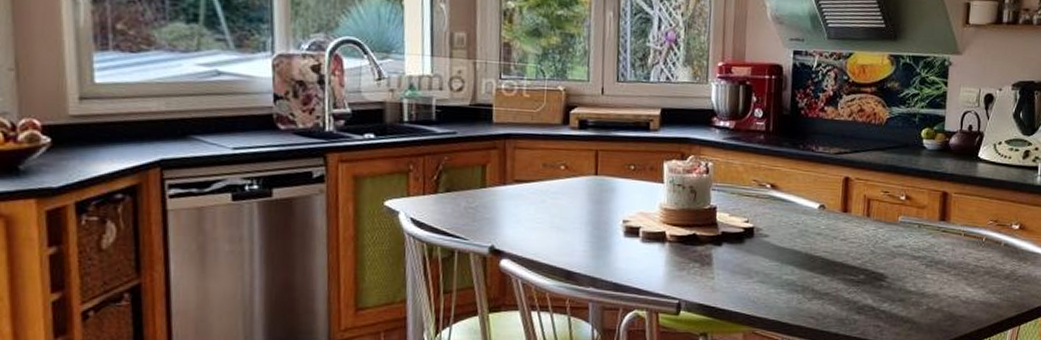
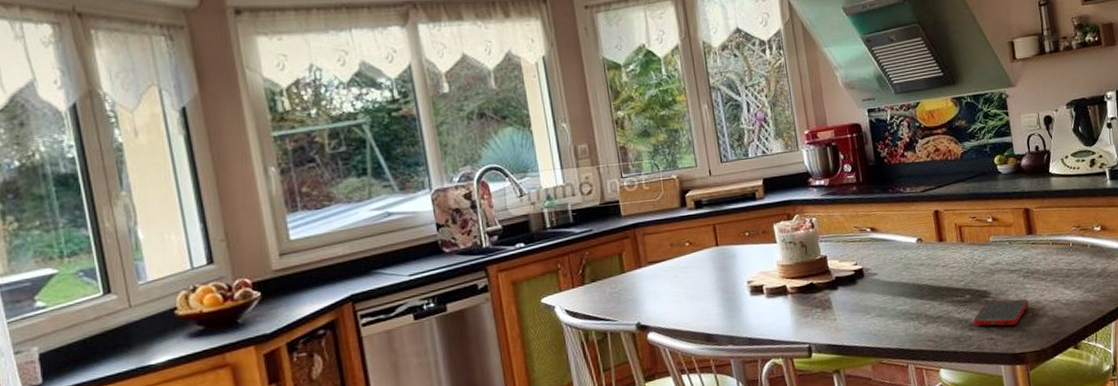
cell phone: none [862,285,926,315] -> present [973,299,1029,327]

